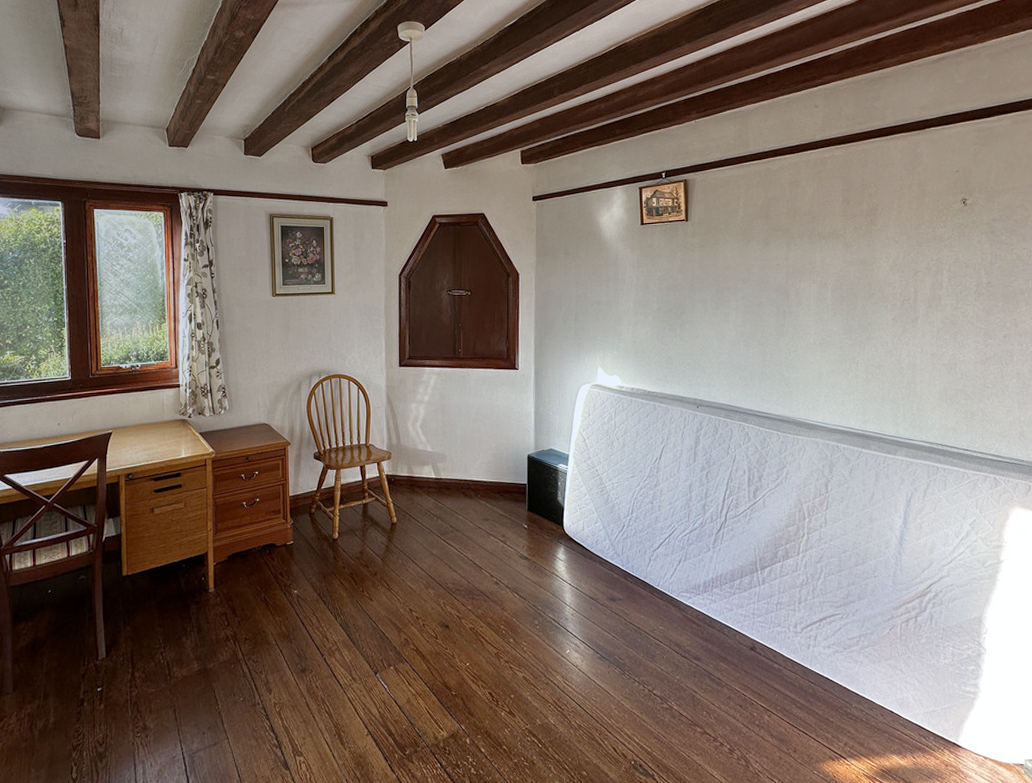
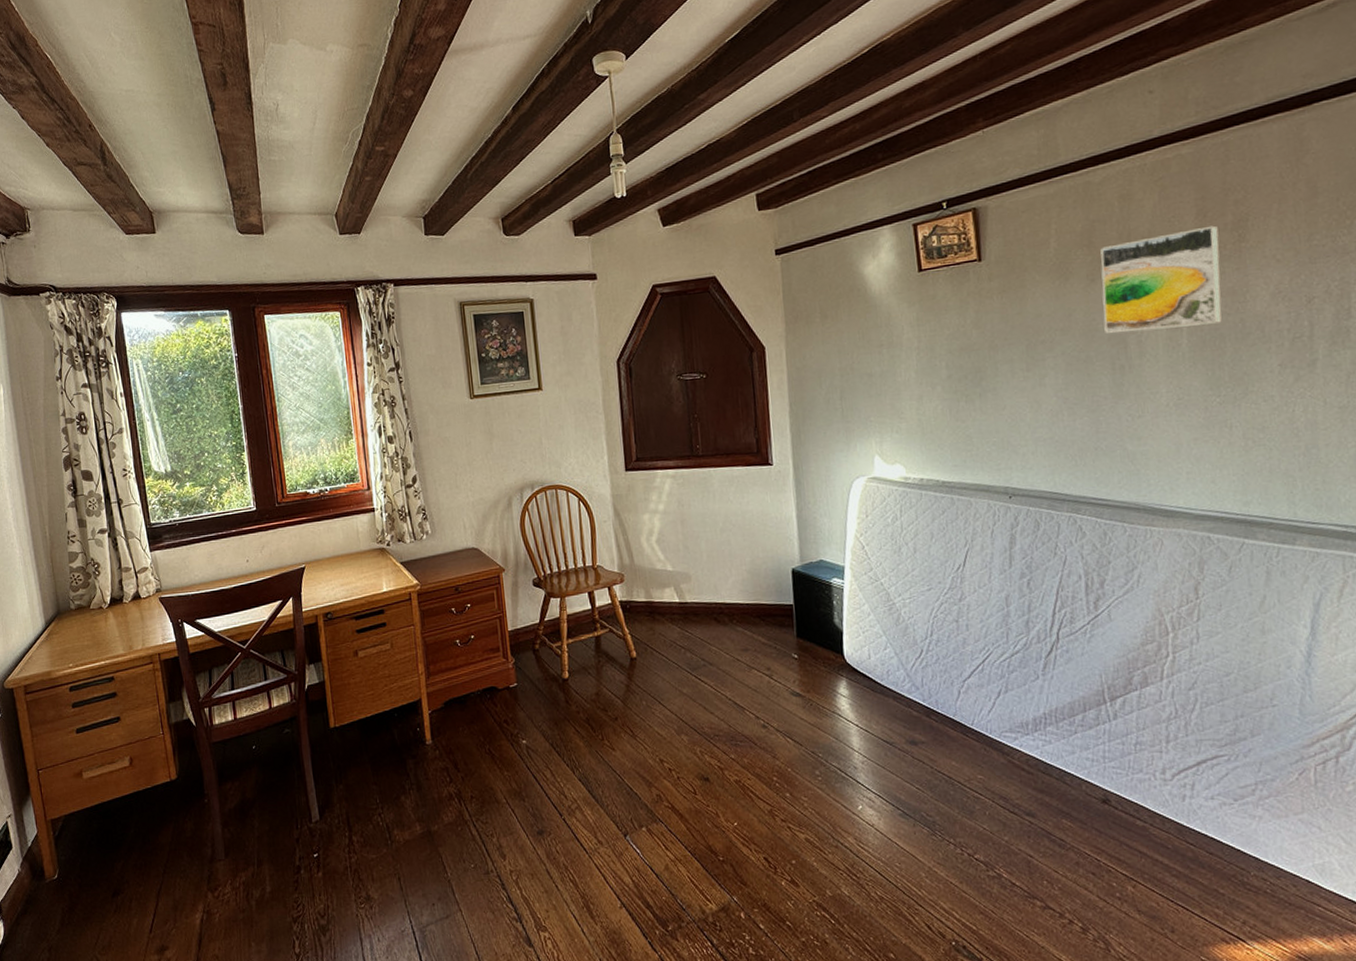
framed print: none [773,211,857,286] -> present [1100,225,1222,333]

